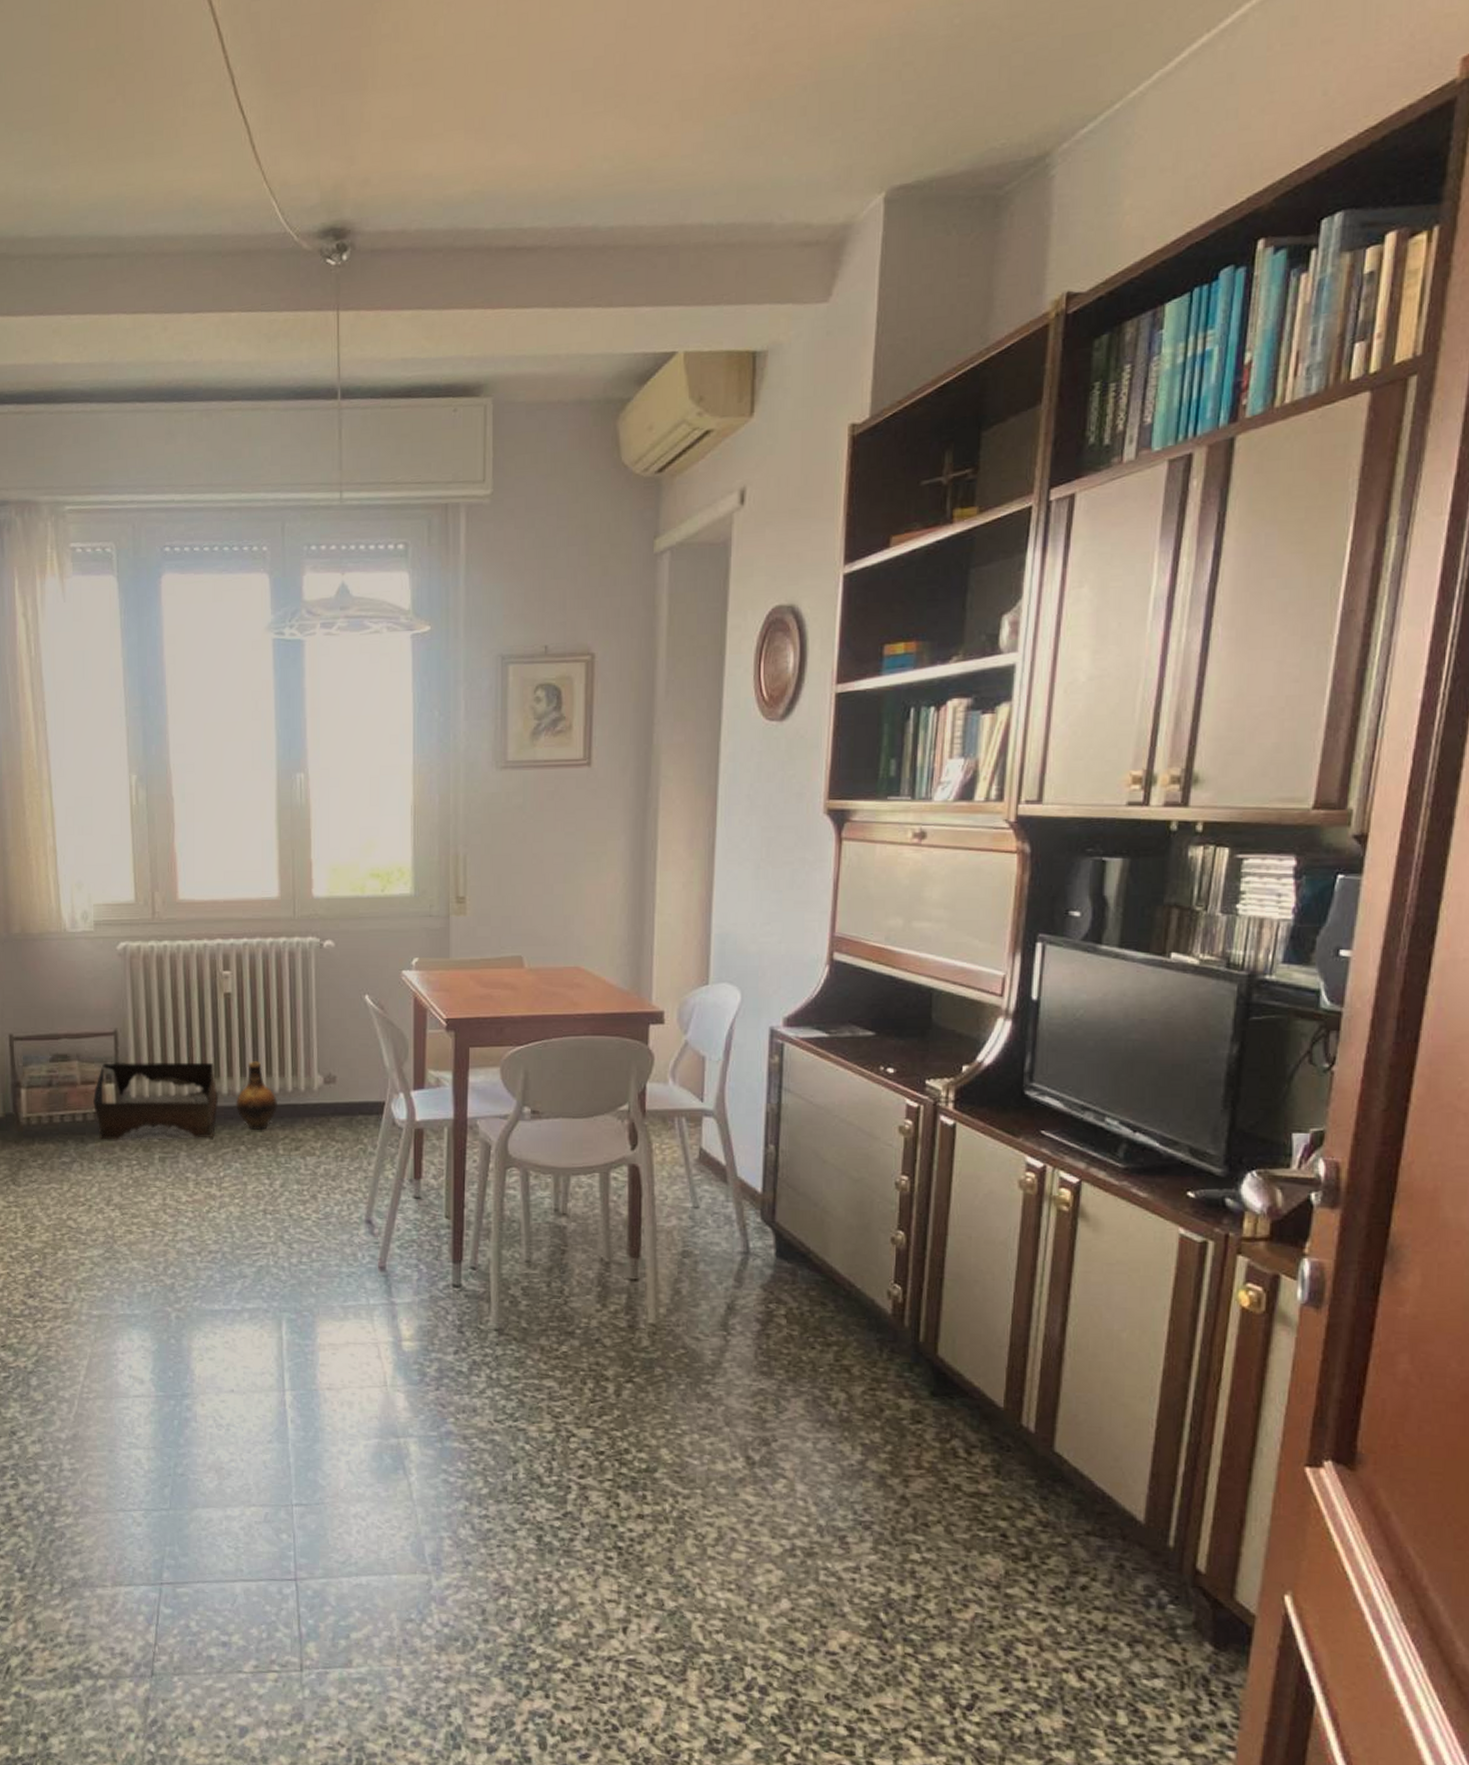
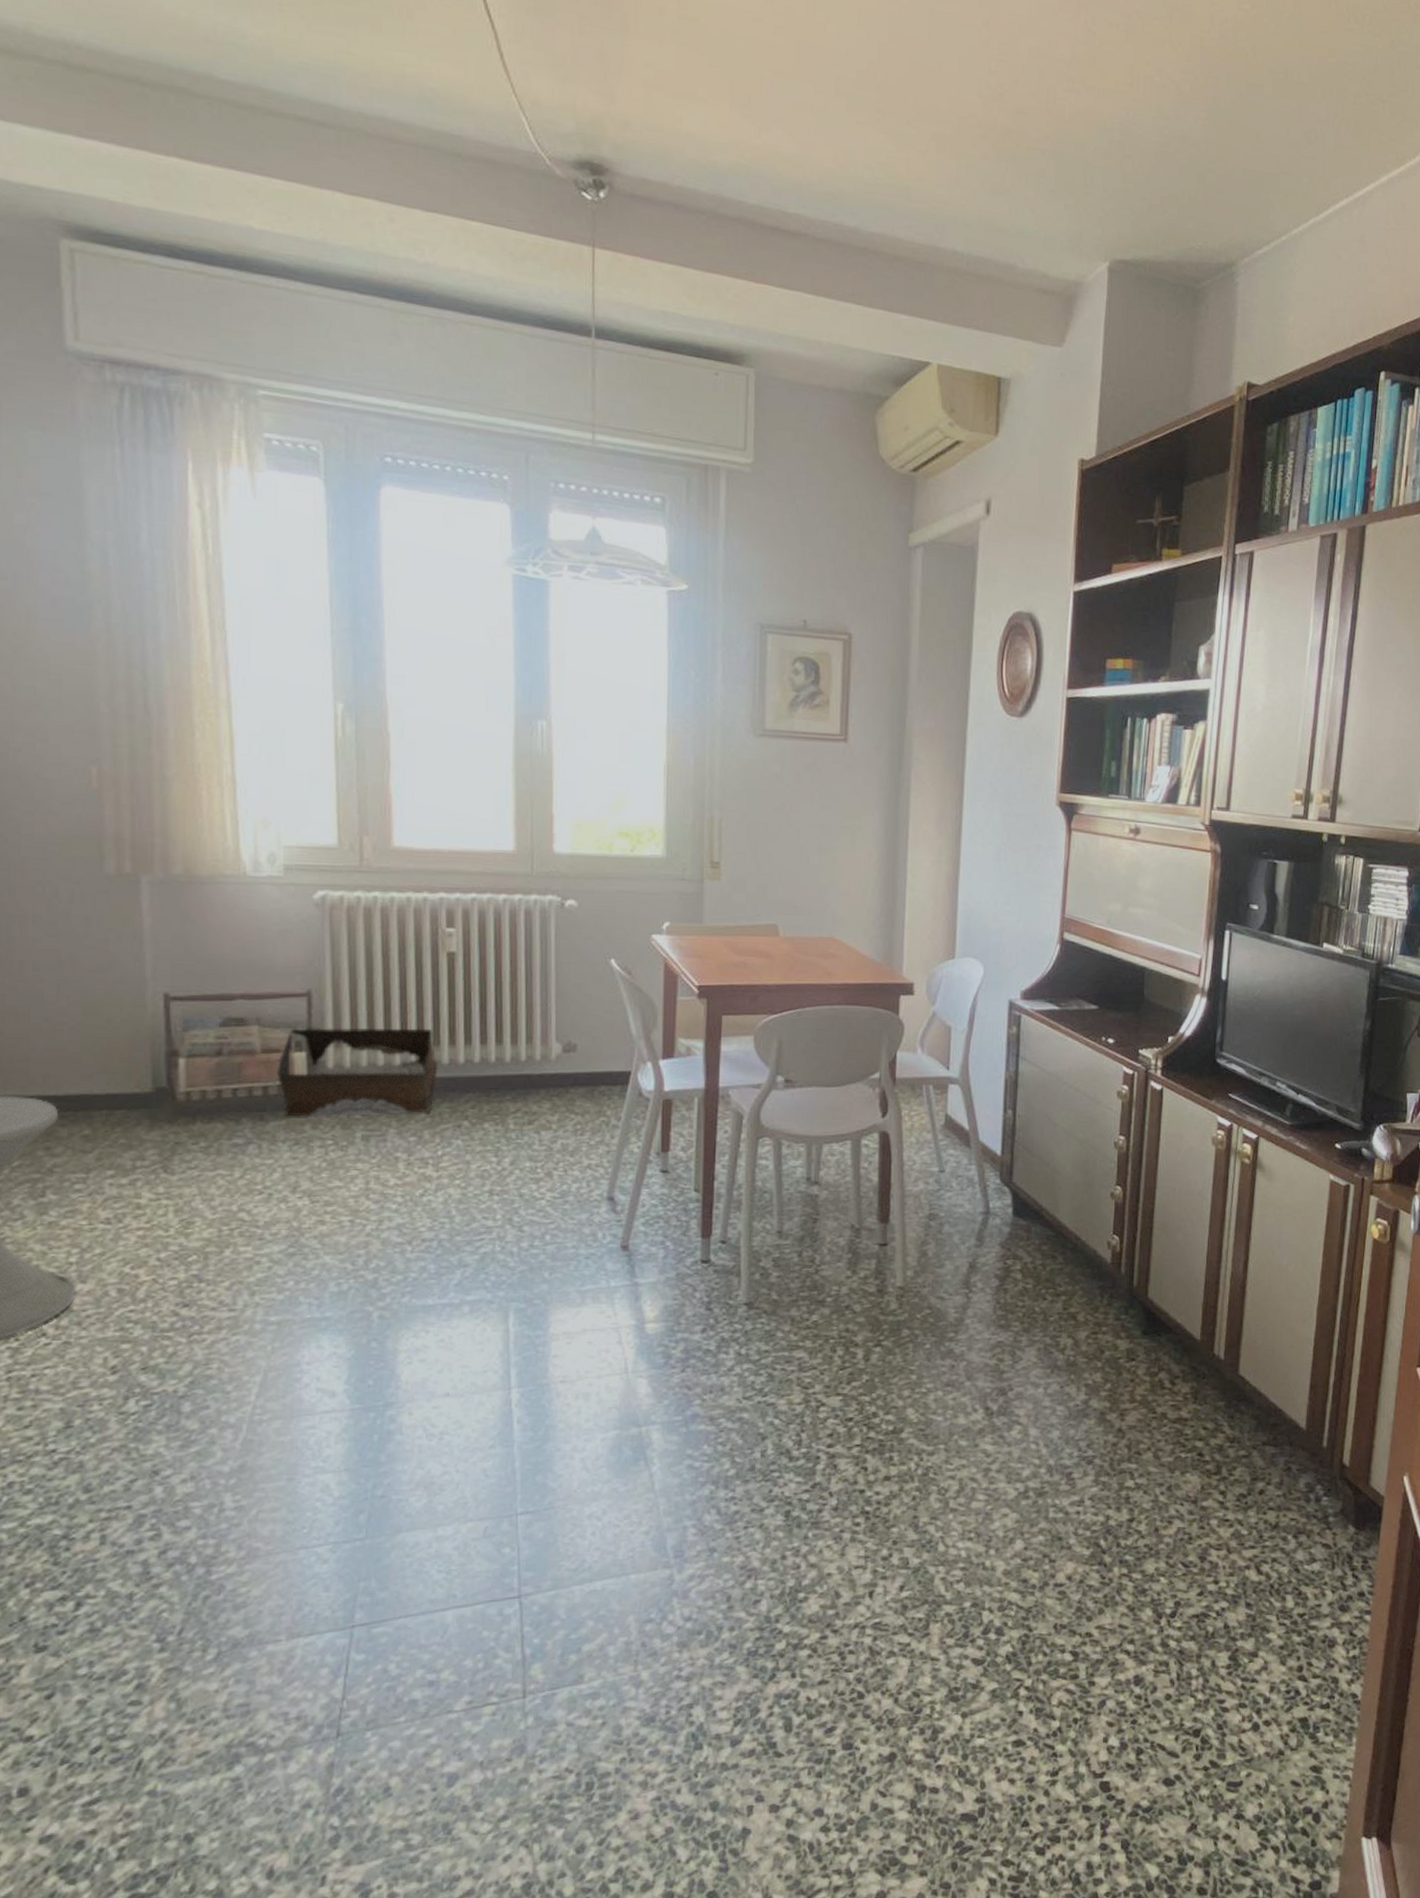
ceramic jug: present [236,1061,279,1130] -> none [458,1028,510,1103]

